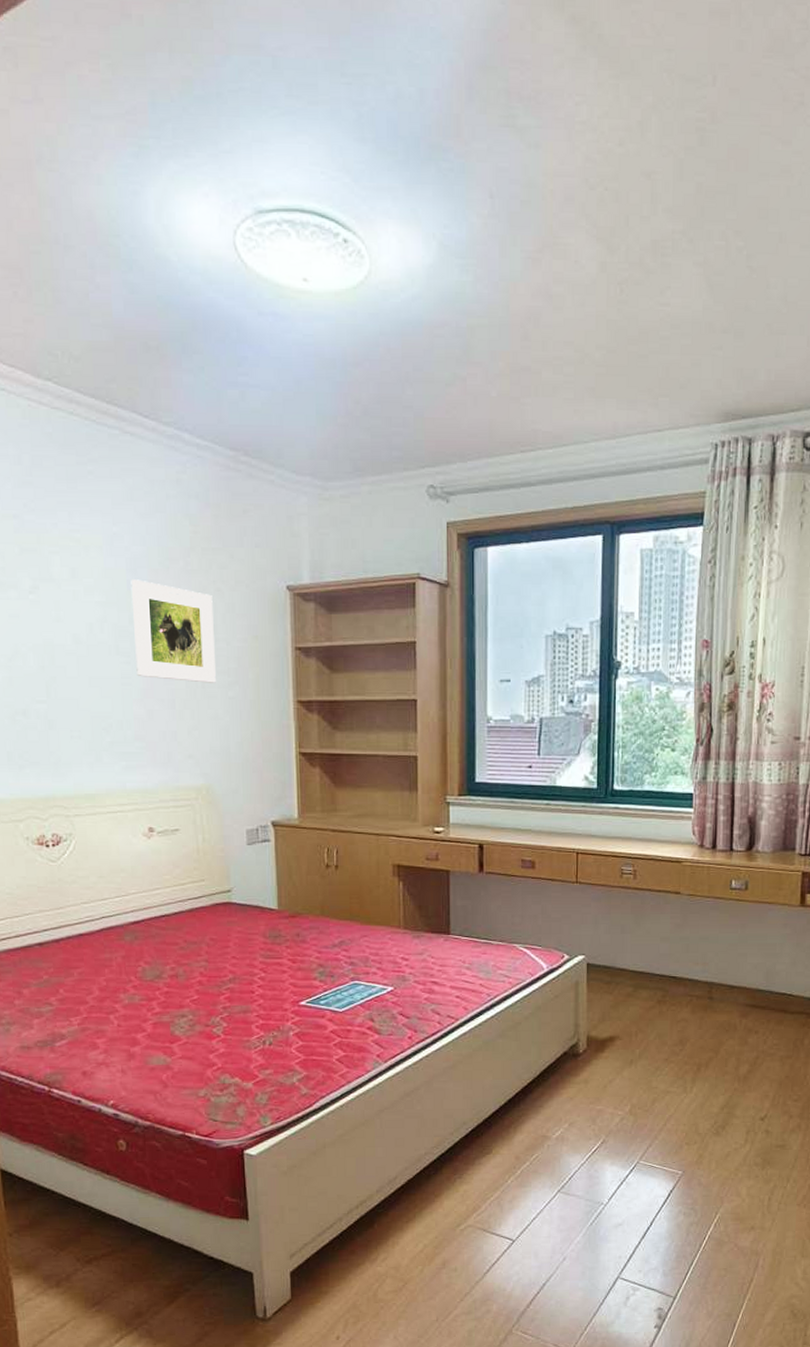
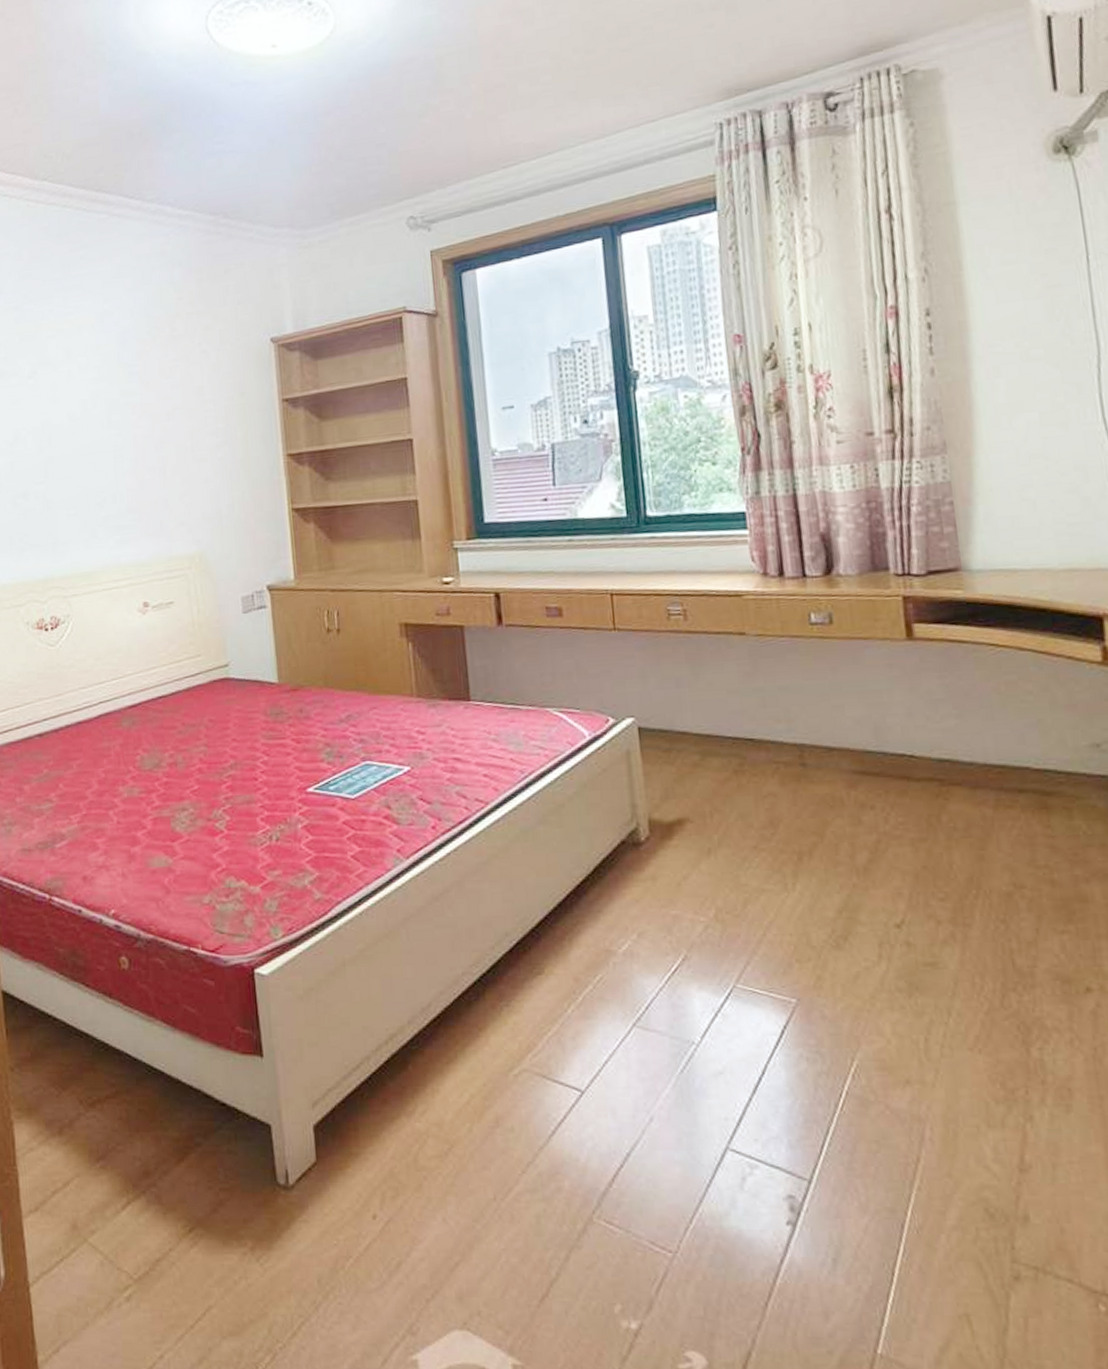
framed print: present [130,579,216,683] -> none [120,351,205,448]

